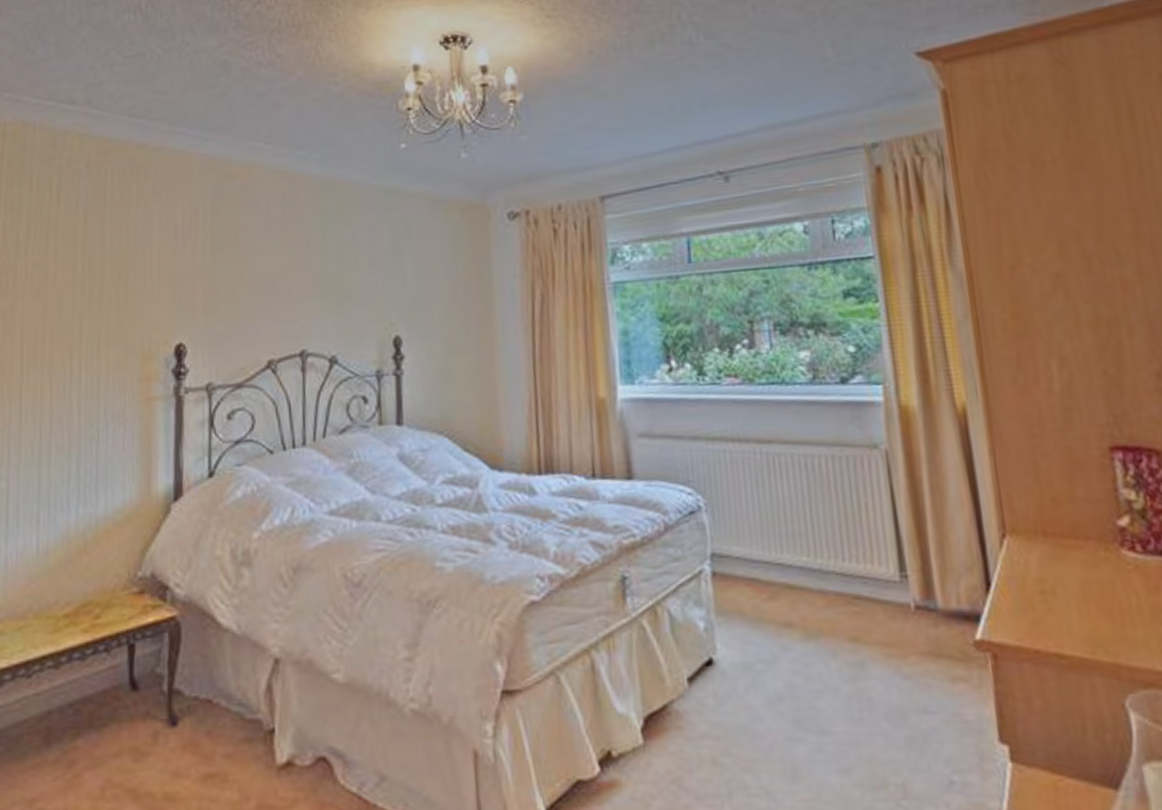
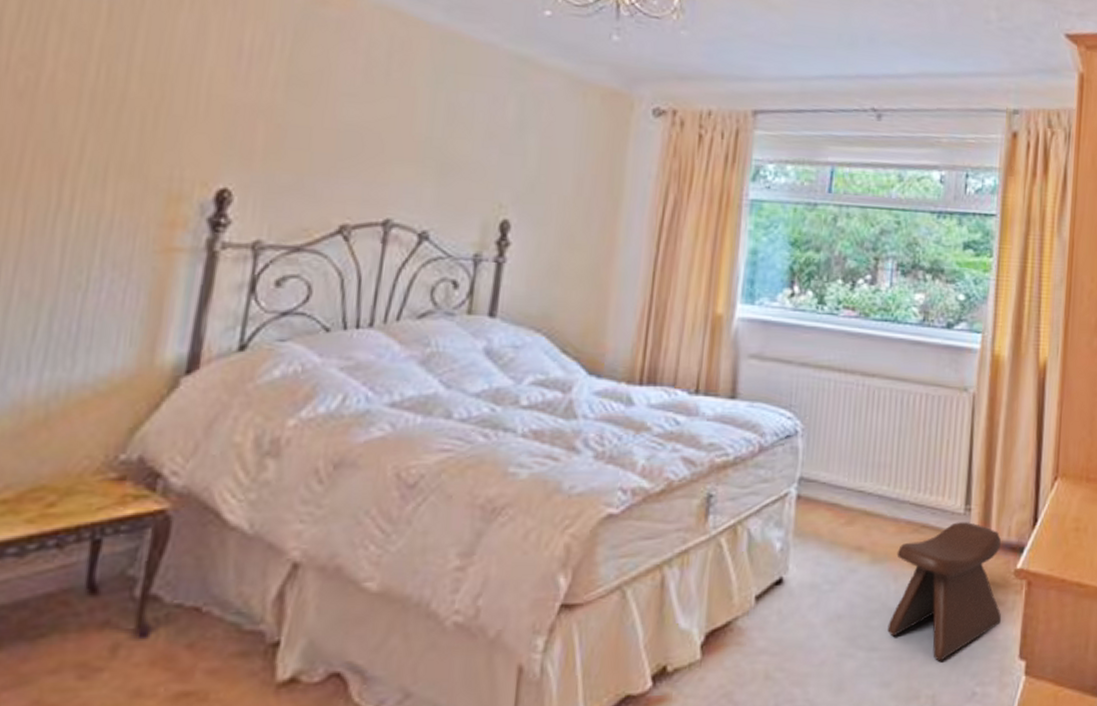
stool: none [831,590,970,746] -> present [887,522,1002,661]

